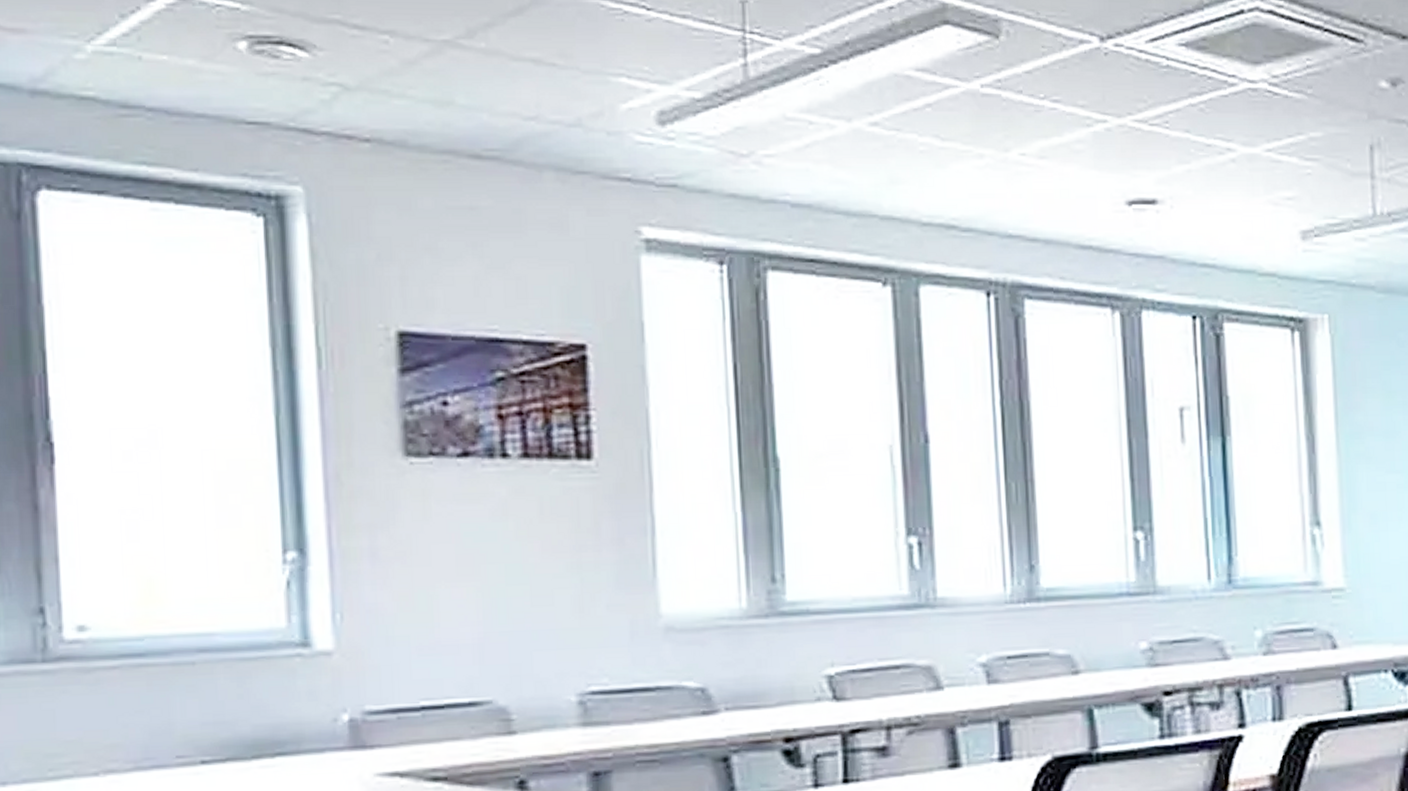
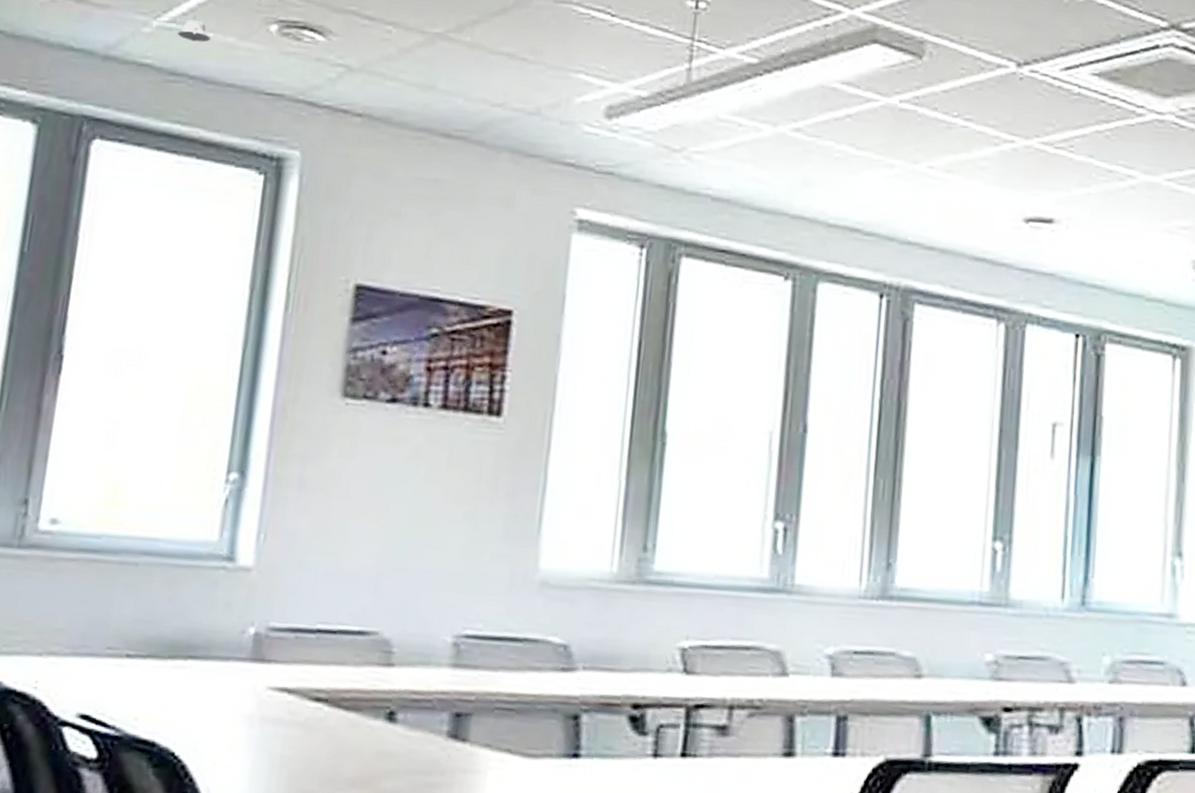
recessed light: none [120,41,164,67] -> present [177,19,211,42]

